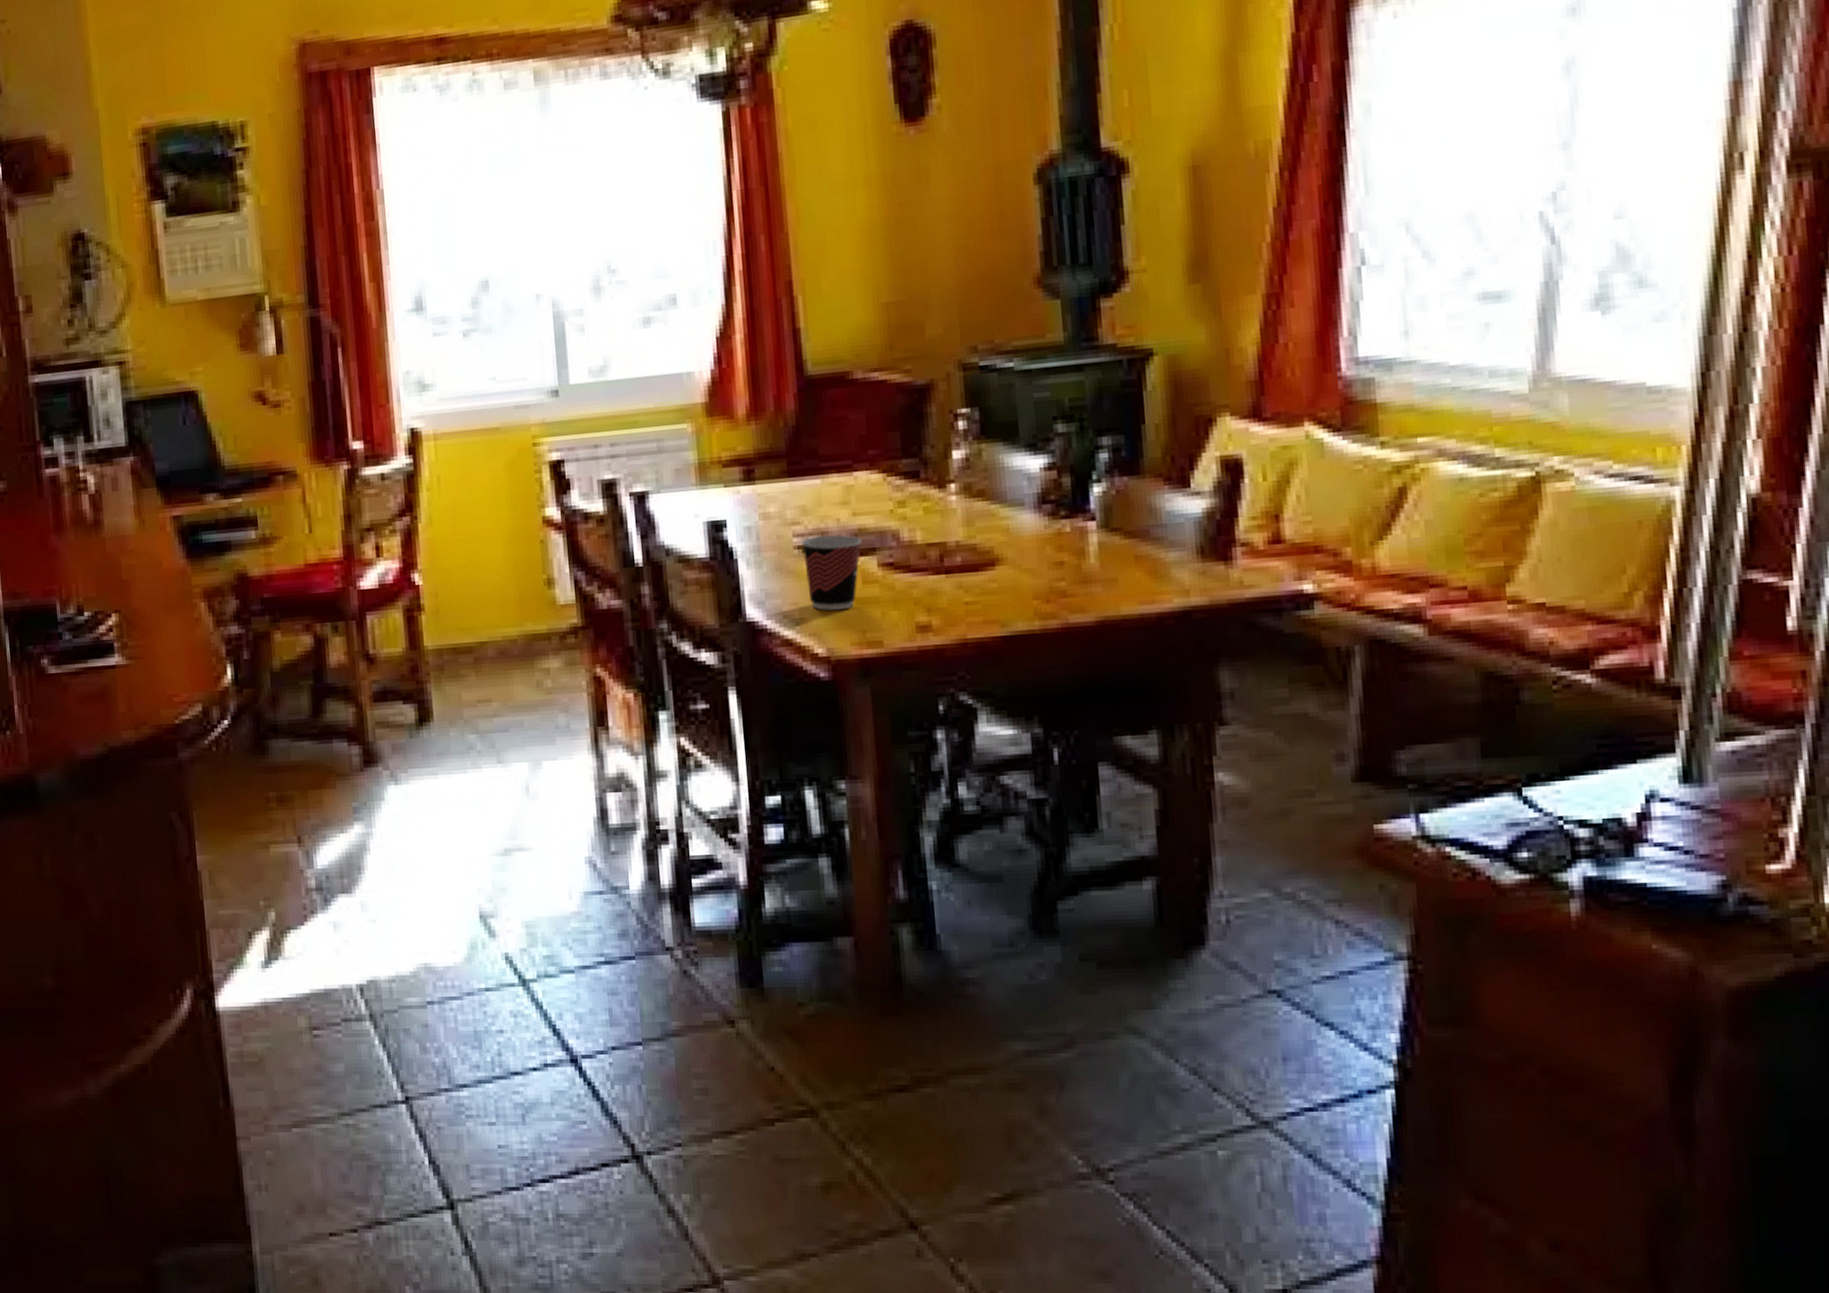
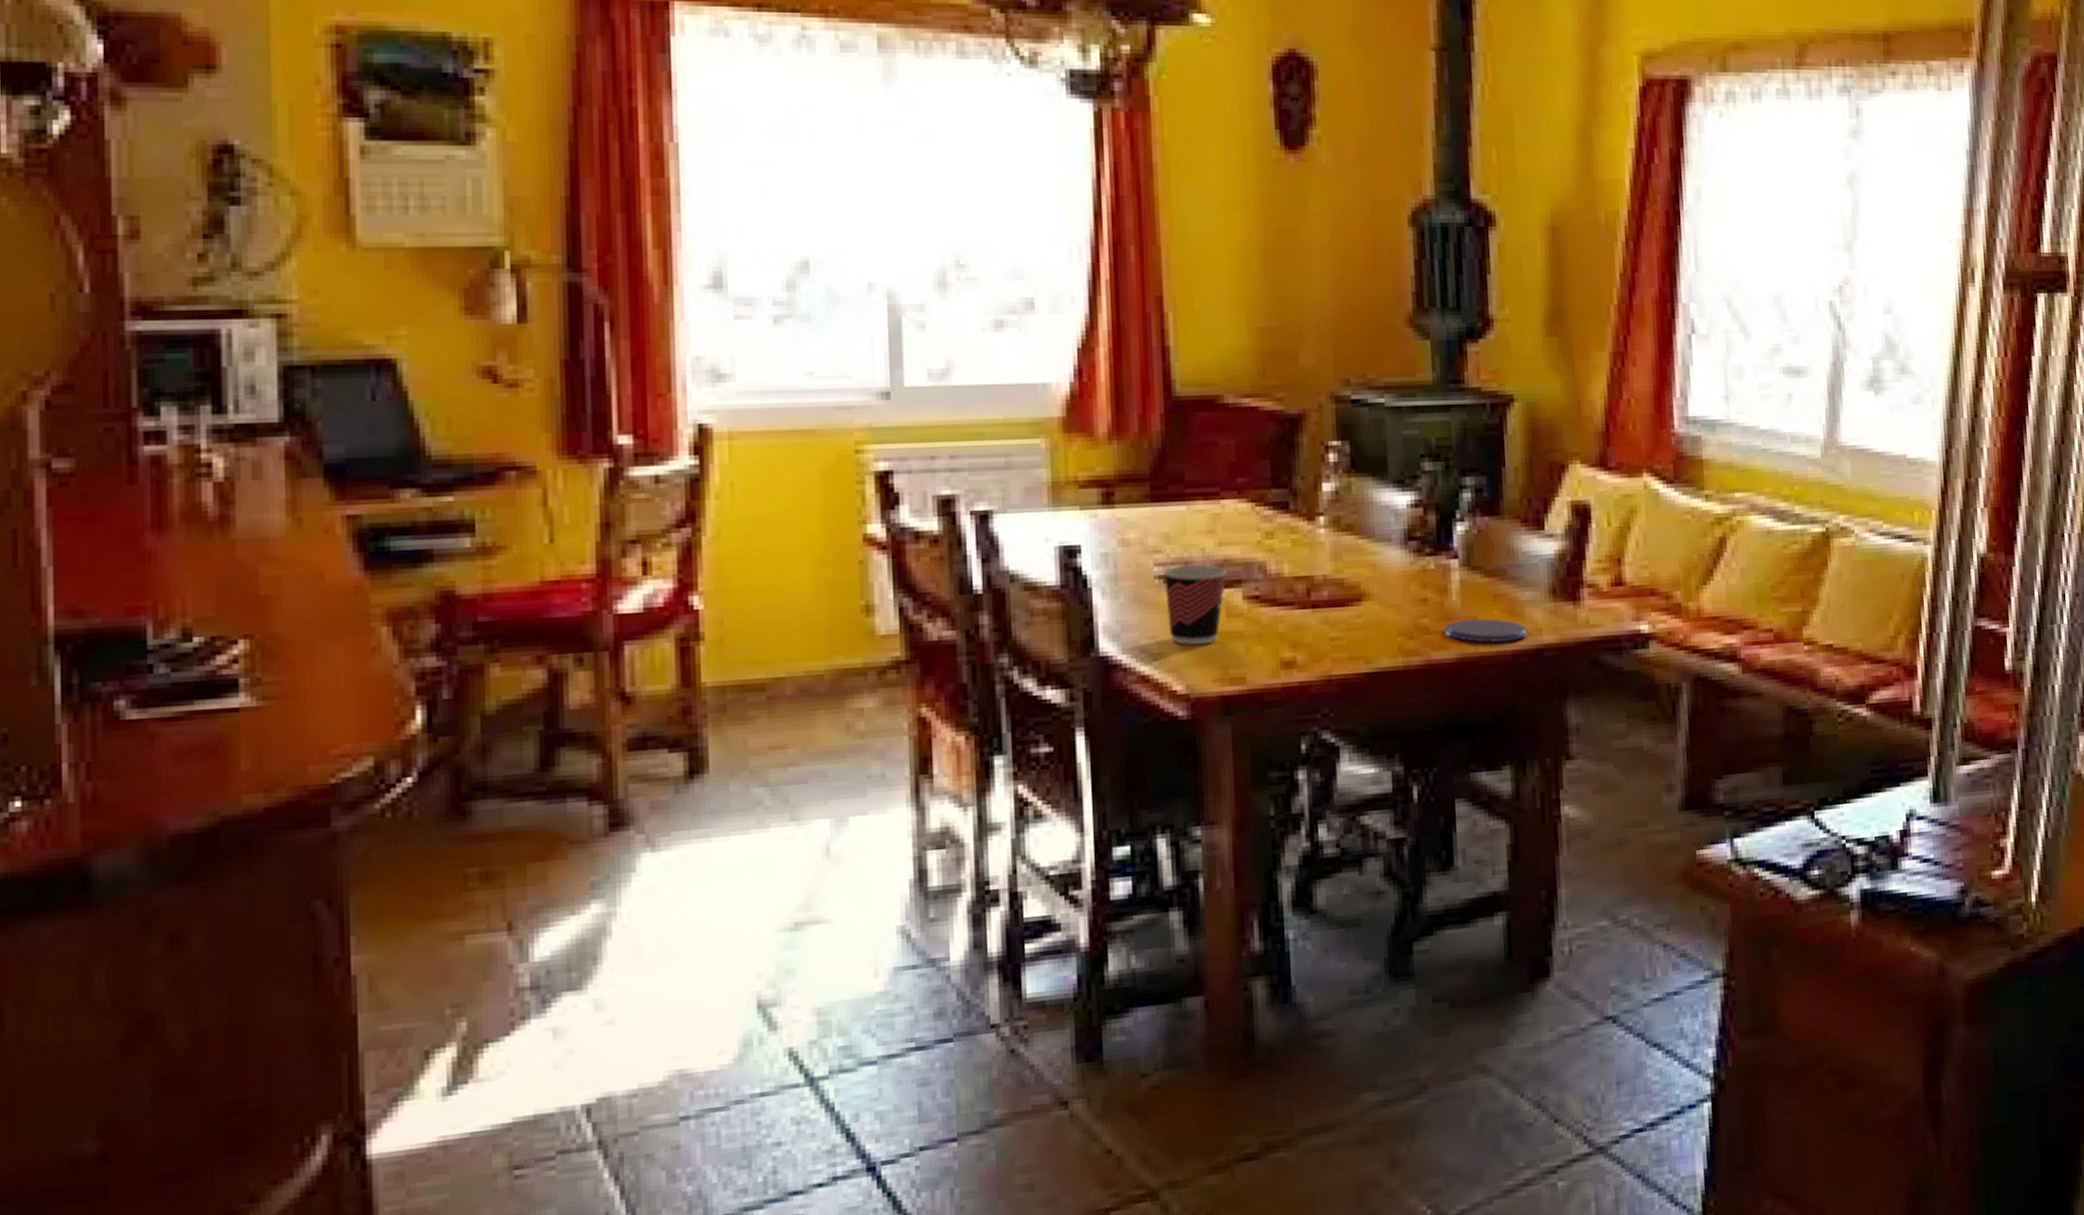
saucer: none [1082,580,1175,606] -> present [1444,617,1529,643]

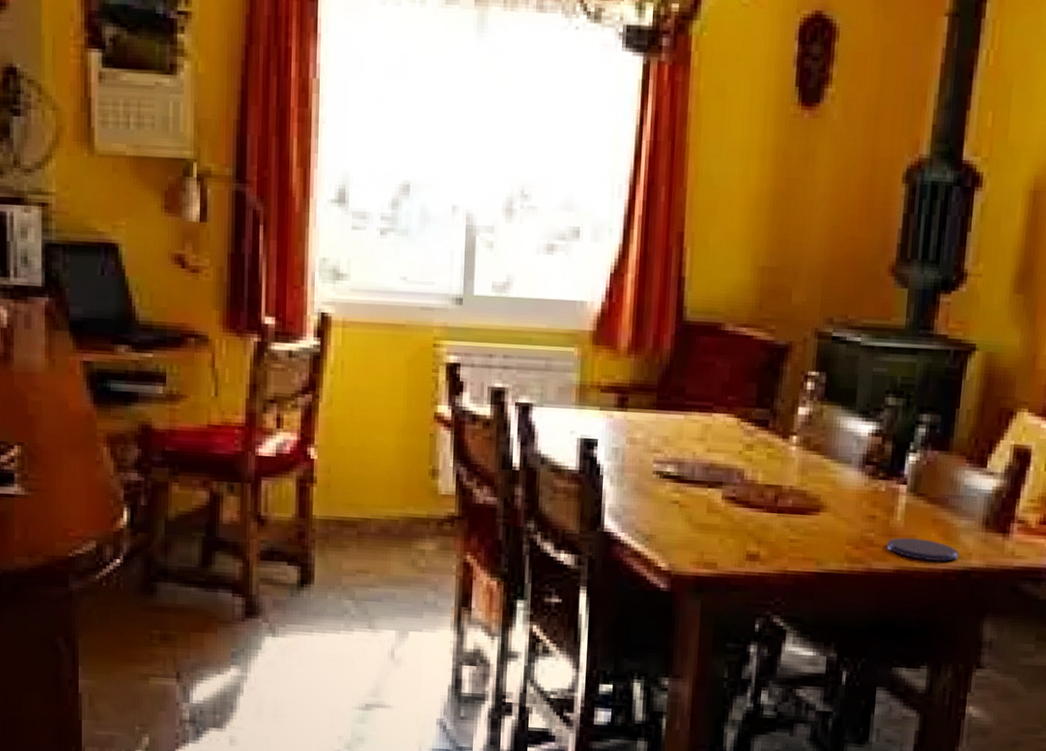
cup: present [1163,565,1227,645] -> none [659,465,711,532]

